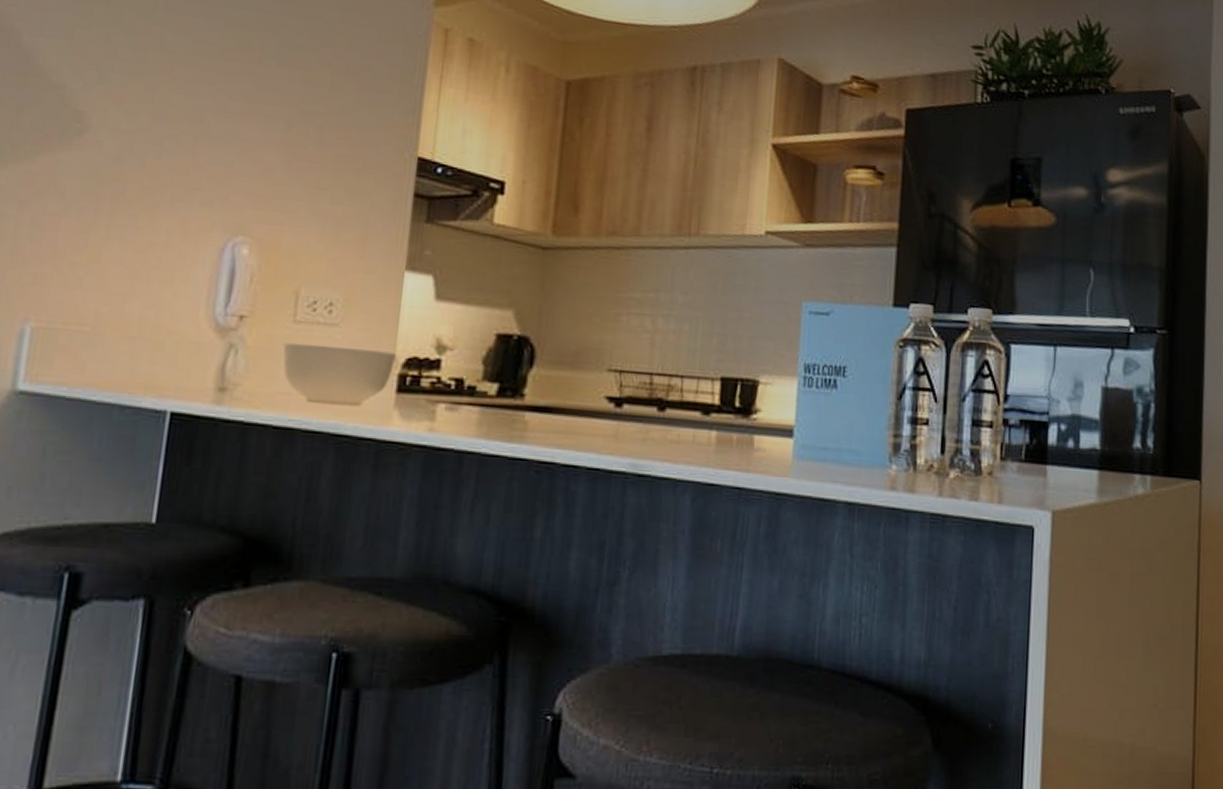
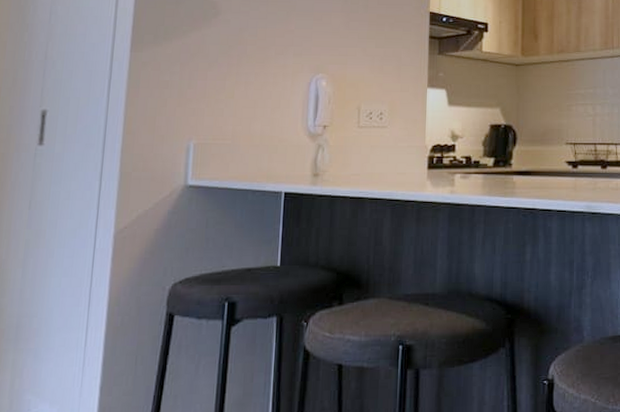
bowl: present [283,342,397,407] -> none [352,141,426,180]

